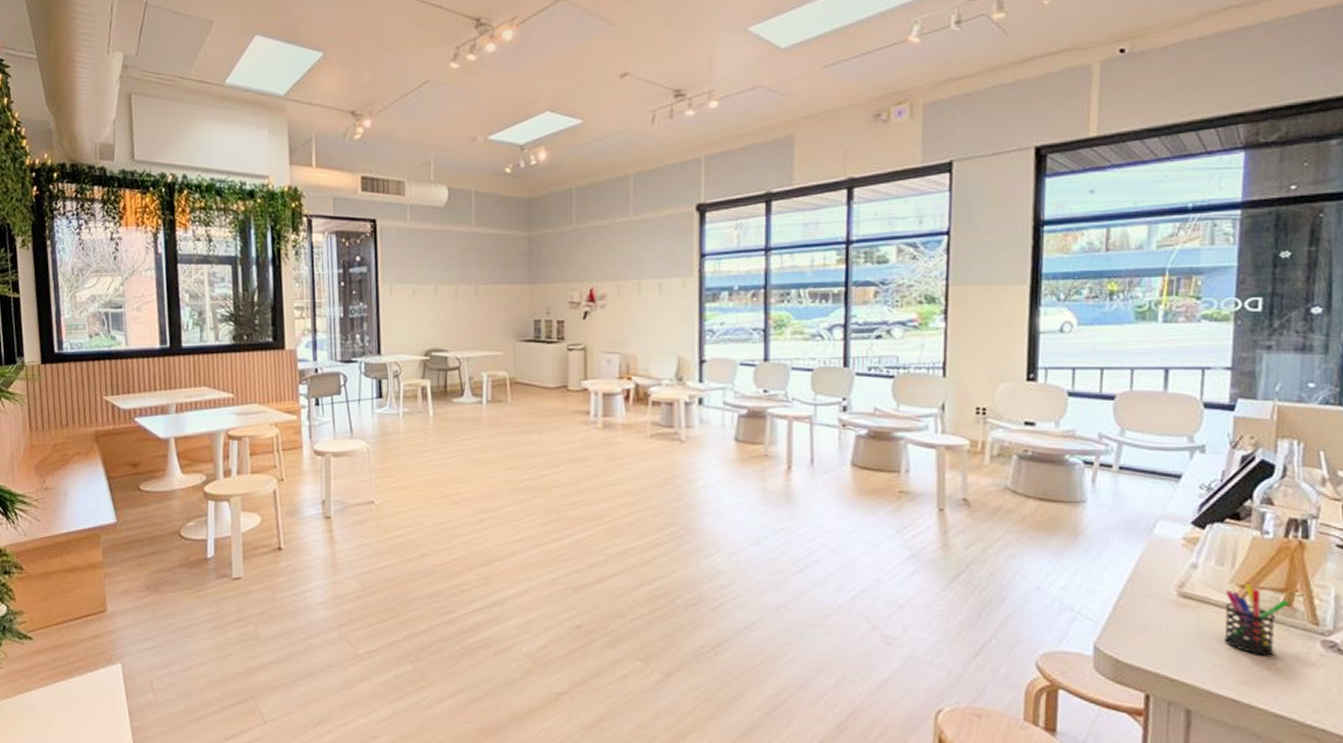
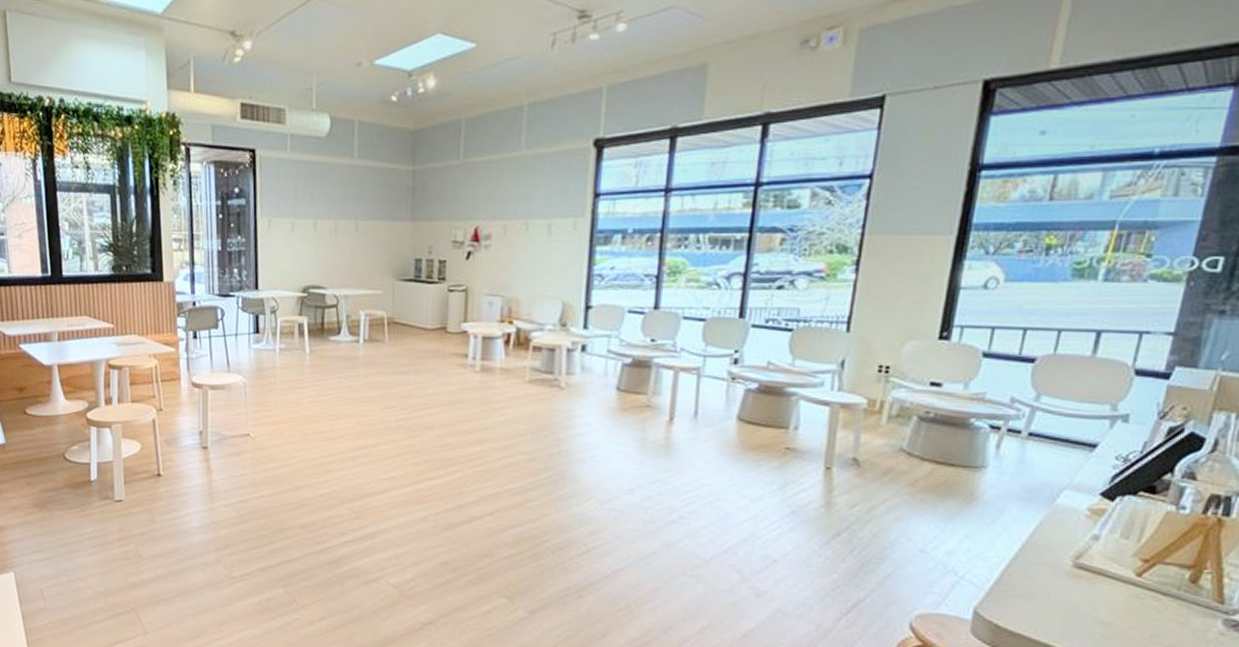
pen holder: present [1224,585,1289,656] -> none [1116,559,1195,631]

